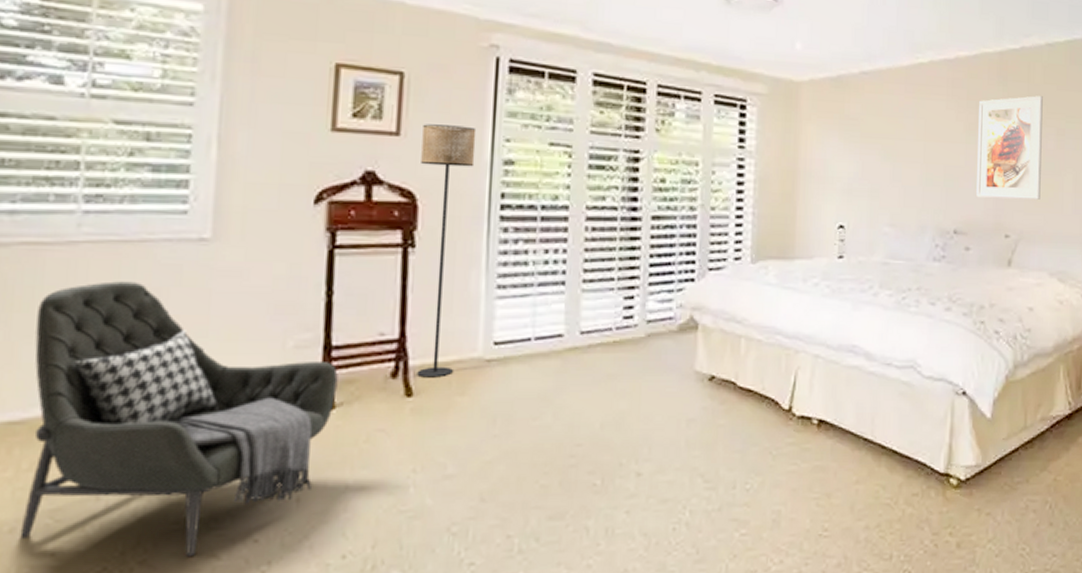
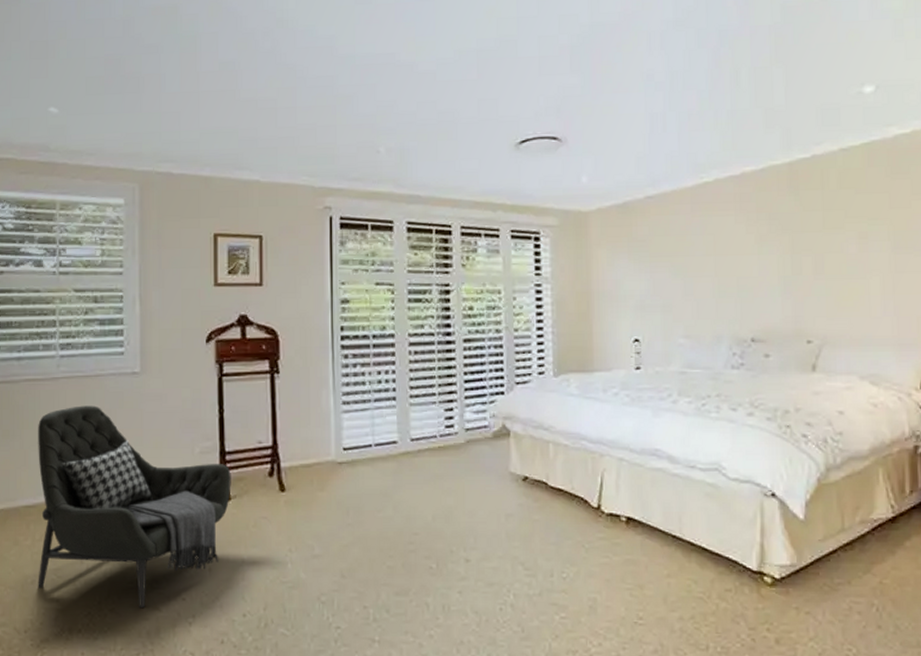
floor lamp: present [417,124,477,378] -> none [279,274,319,477]
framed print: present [976,96,1043,200] -> none [770,201,844,306]

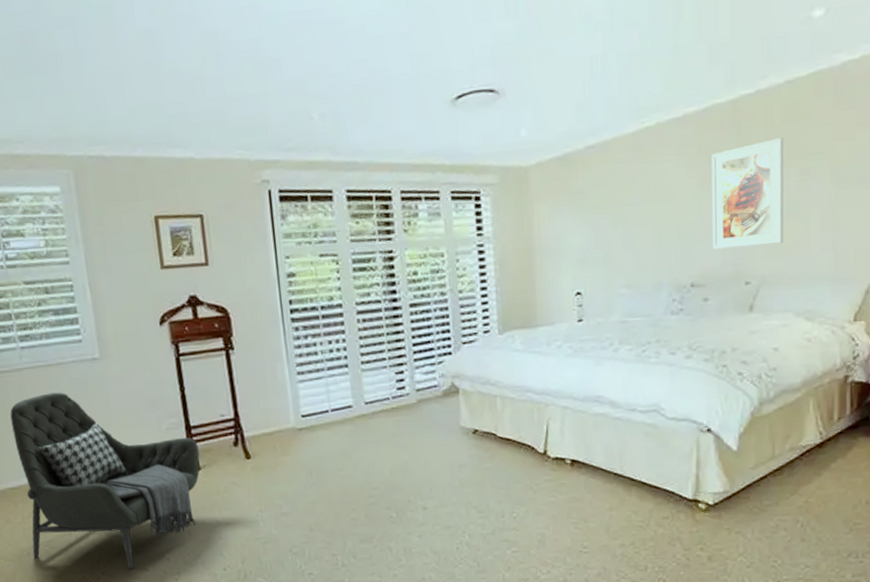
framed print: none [770,201,844,306] -> present [712,138,783,250]

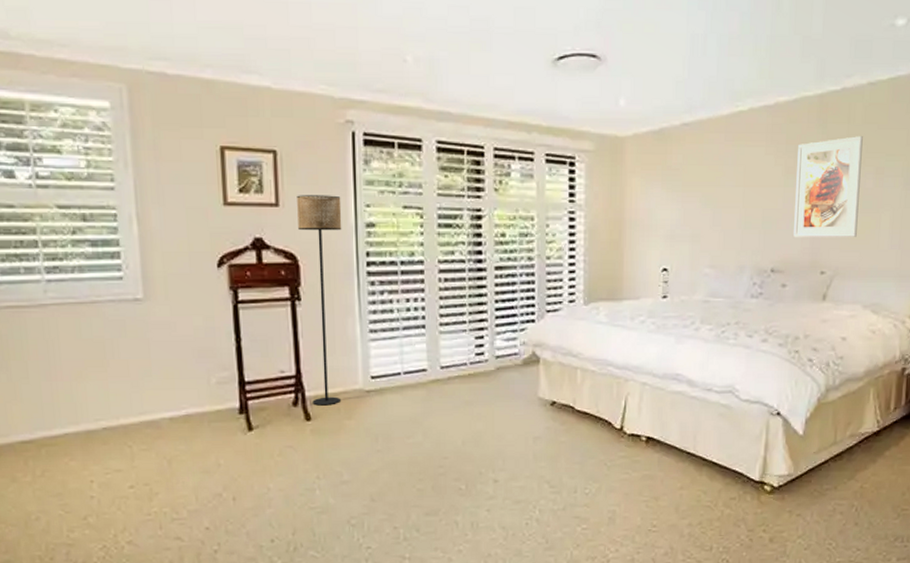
armchair: present [10,392,200,570] -> none [27,334,253,540]
floor lamp: none [223,250,276,445] -> present [297,195,342,406]

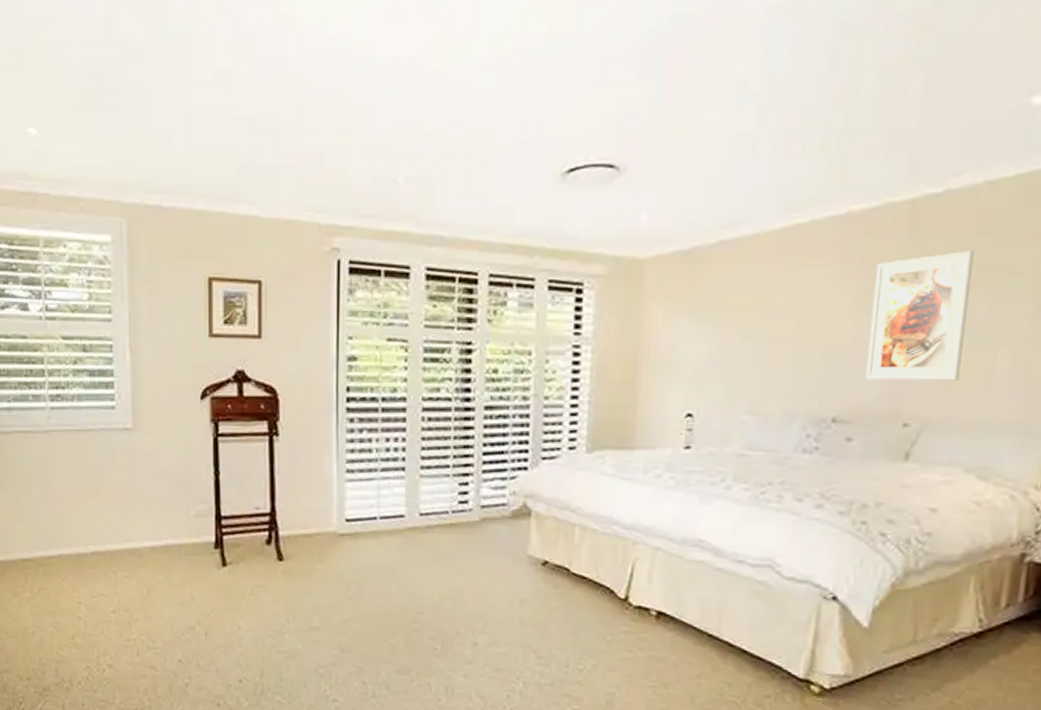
floor lamp: present [297,195,342,406] -> none [279,327,323,547]

